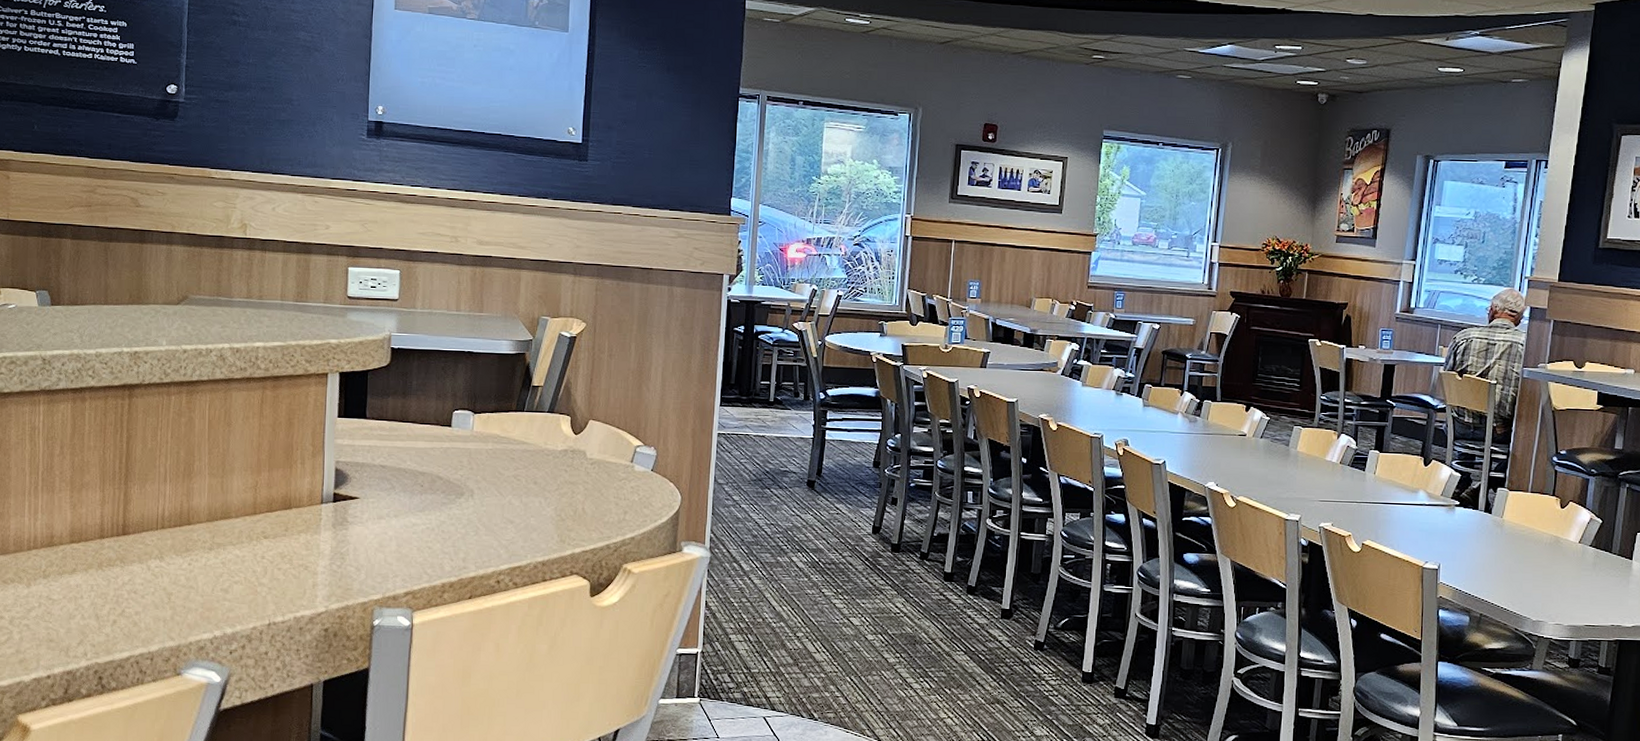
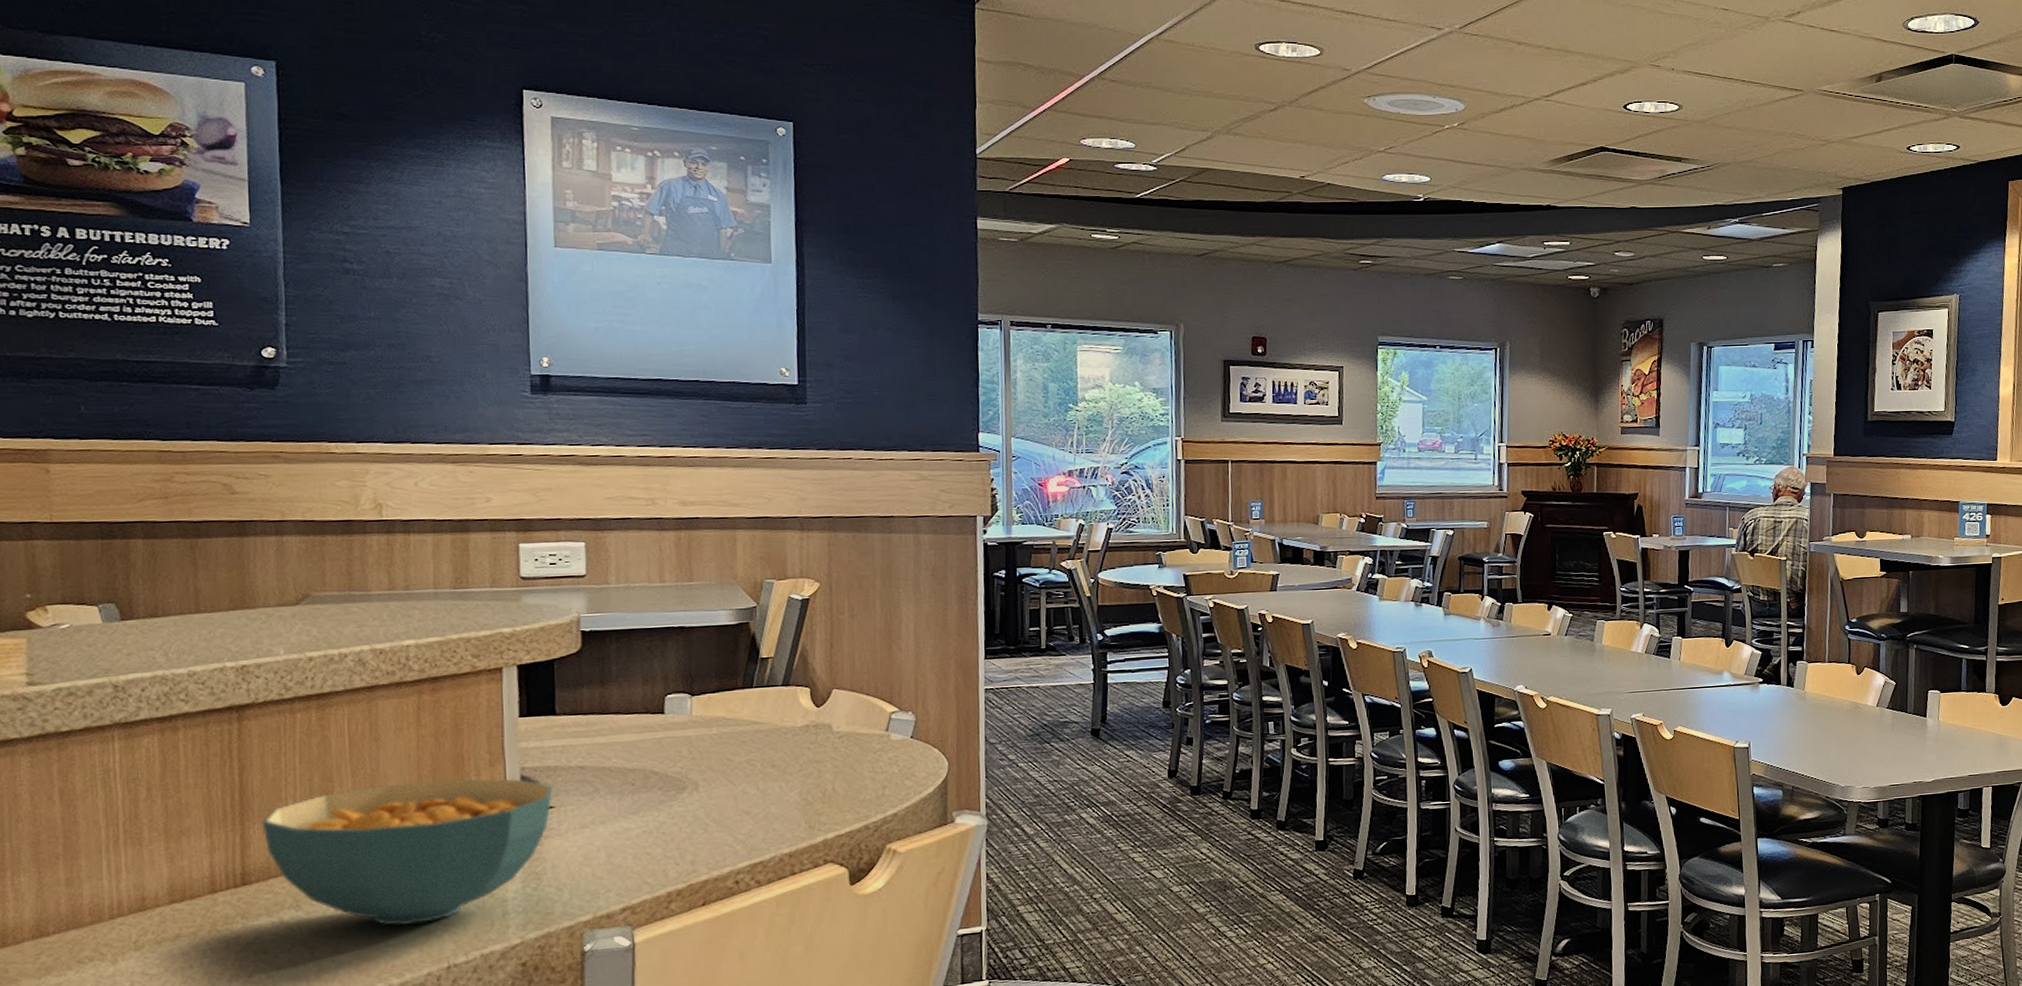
cereal bowl: none [140,463,360,585] -> present [262,778,554,926]

